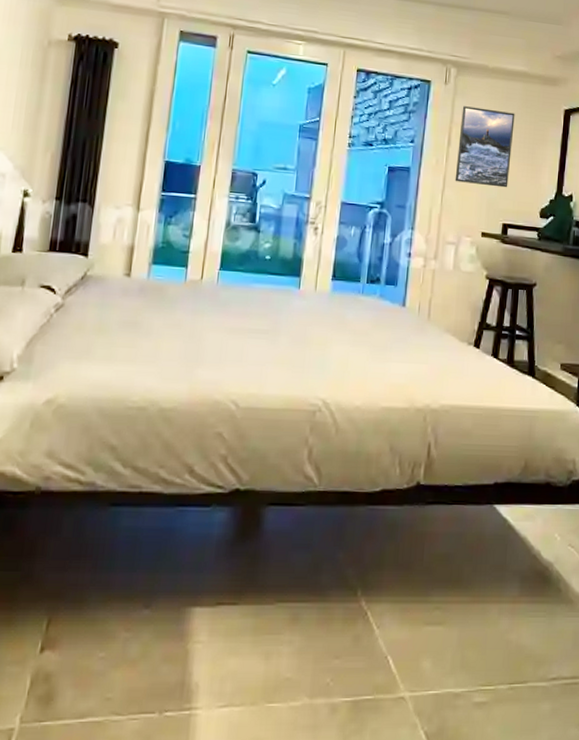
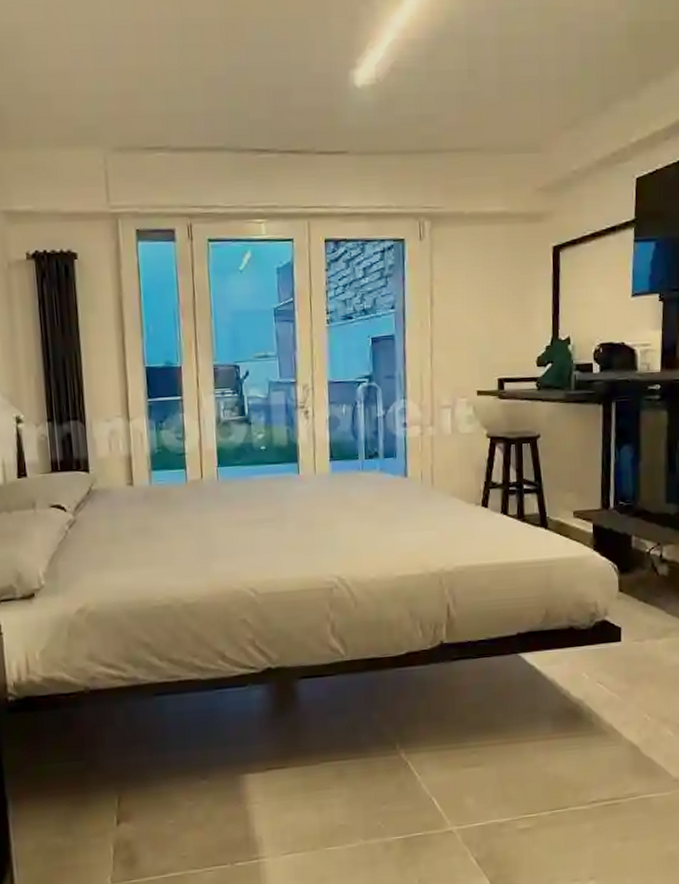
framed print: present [455,106,515,188] -> none [441,259,500,343]

